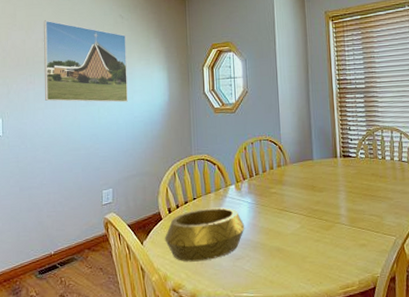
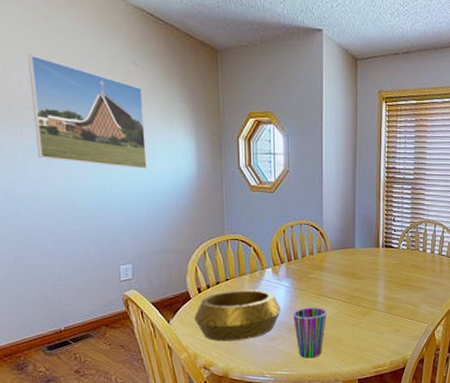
cup: none [256,223,290,279] -> present [292,308,327,359]

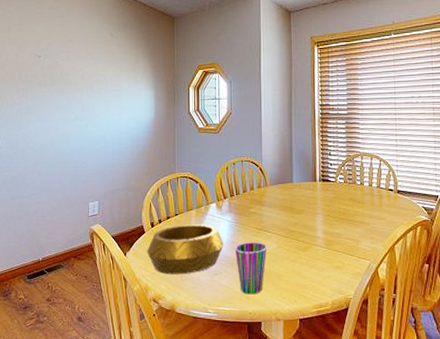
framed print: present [28,54,147,169] -> none [36,35,115,119]

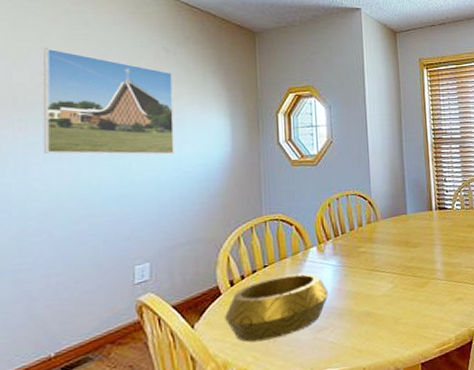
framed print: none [36,35,115,119] -> present [42,48,174,155]
cup: present [234,242,267,295] -> none [342,285,381,347]

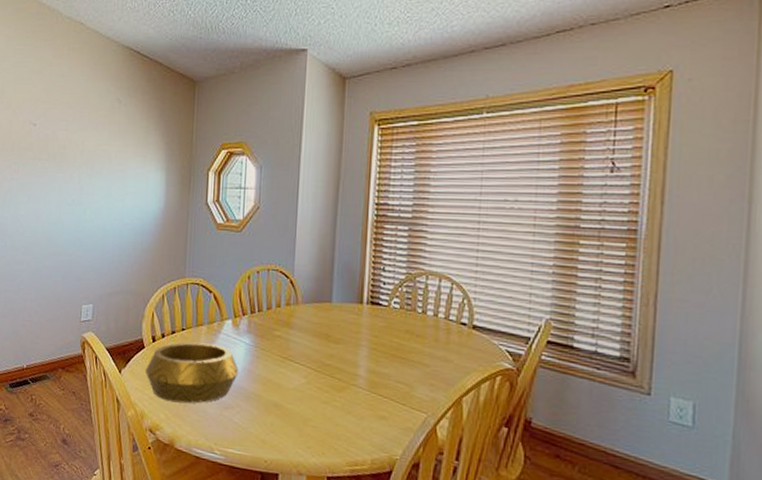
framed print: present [42,48,174,155] -> none [28,99,122,205]

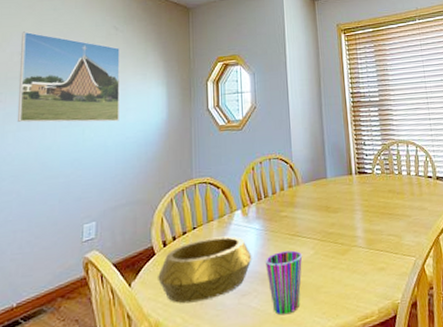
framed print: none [28,99,122,205] -> present [16,31,120,123]
cup: none [251,372,293,439] -> present [264,250,303,315]

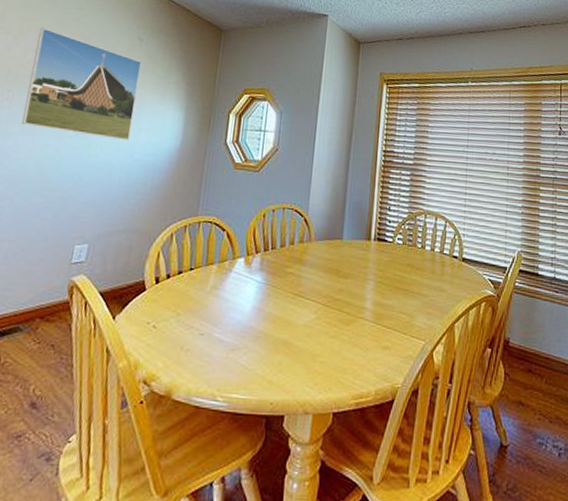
decorative bowl: present [158,235,252,304] -> none [144,282,249,349]
cup: present [264,250,303,315] -> none [261,310,303,379]

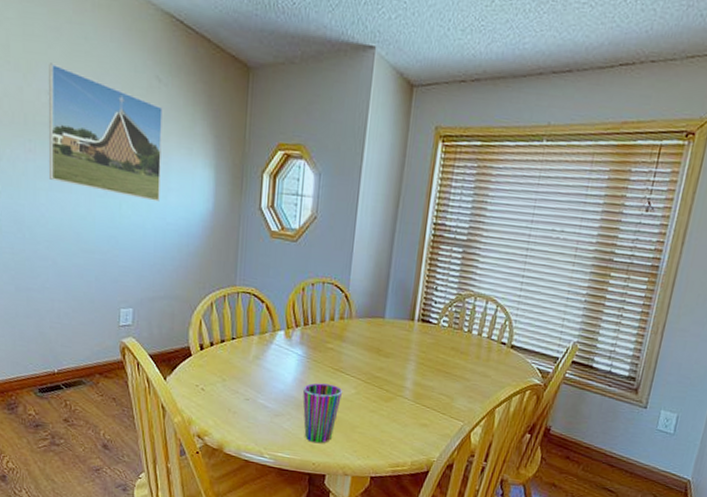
cup: none [261,310,303,379] -> present [302,383,343,444]

